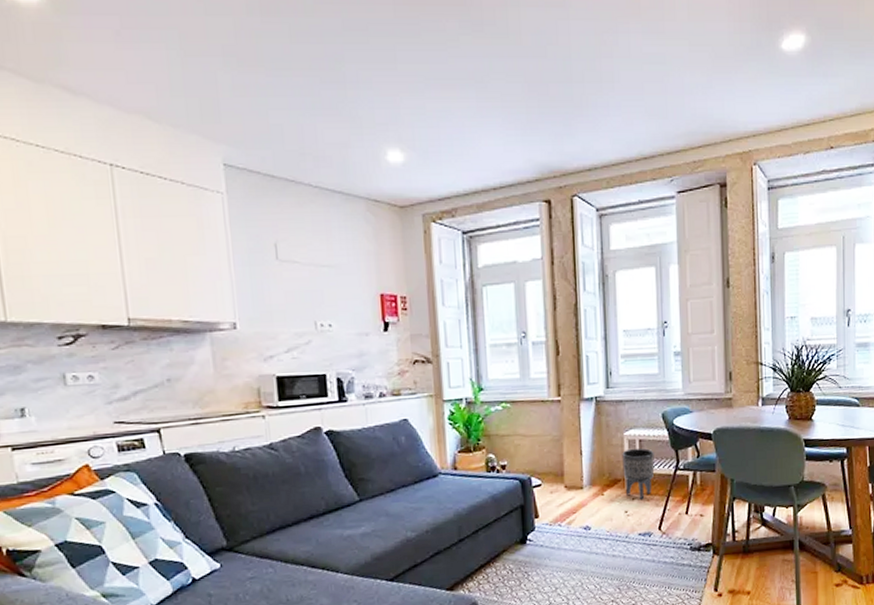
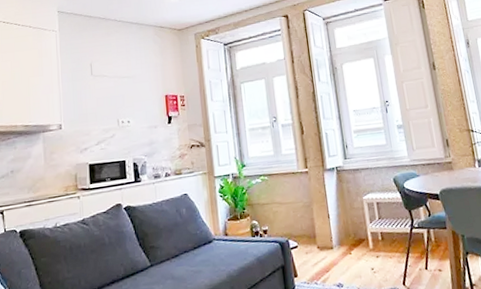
planter: present [622,448,655,501] -> none [363,210,393,258]

